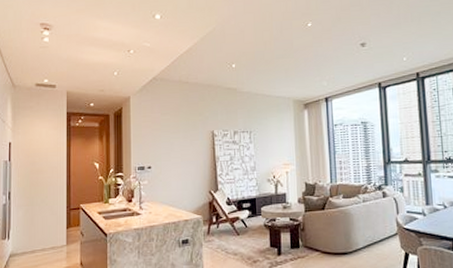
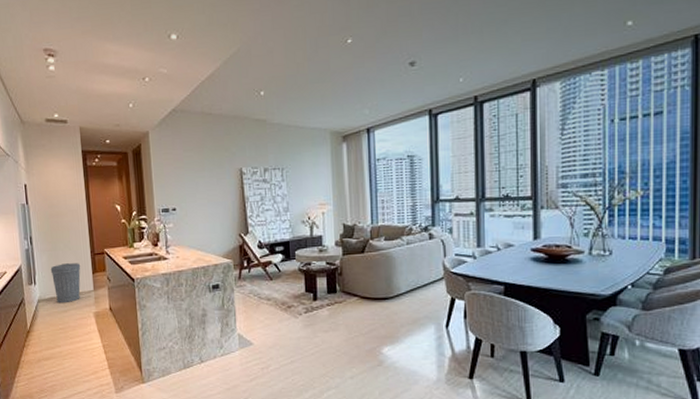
trash can: none [25,218,56,258] -> present [50,263,81,304]

